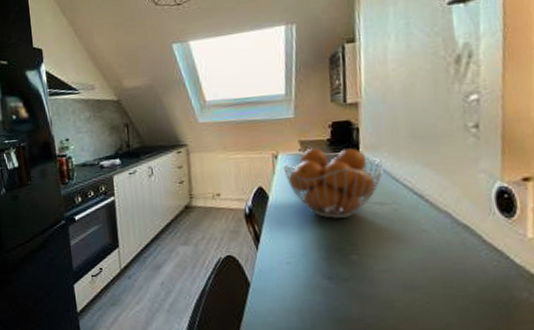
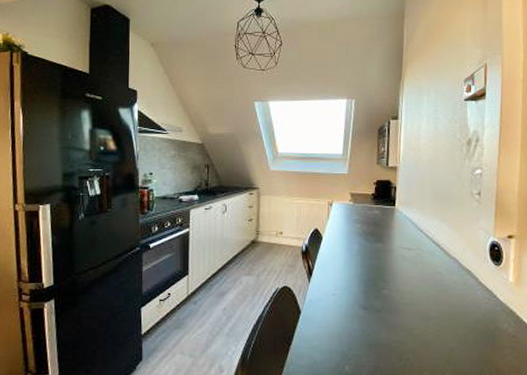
fruit basket: present [283,147,384,219] -> none [336,199,413,259]

